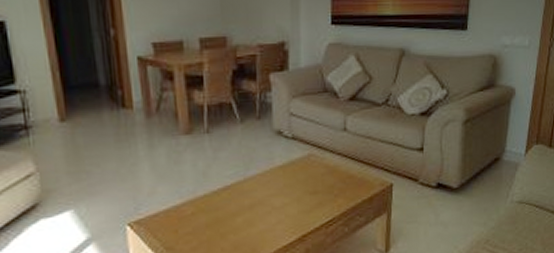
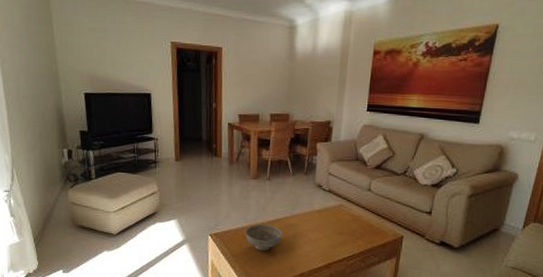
decorative bowl: none [180,195,235,235] -> present [245,223,282,251]

